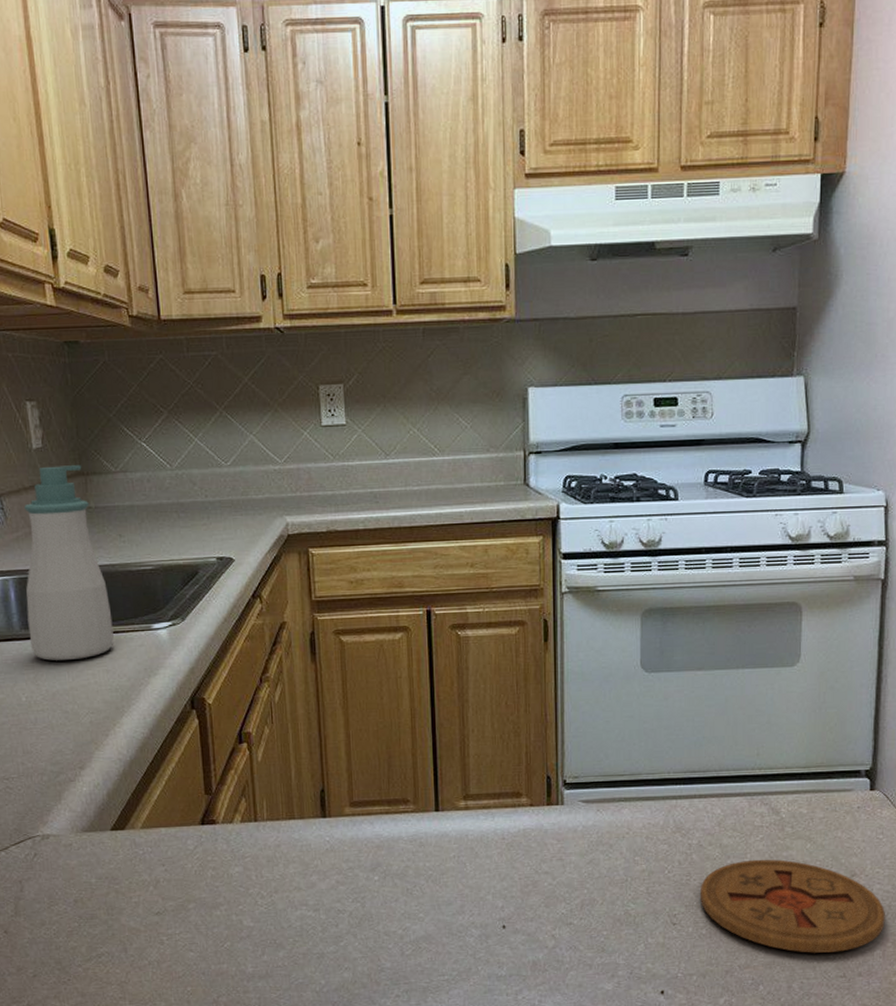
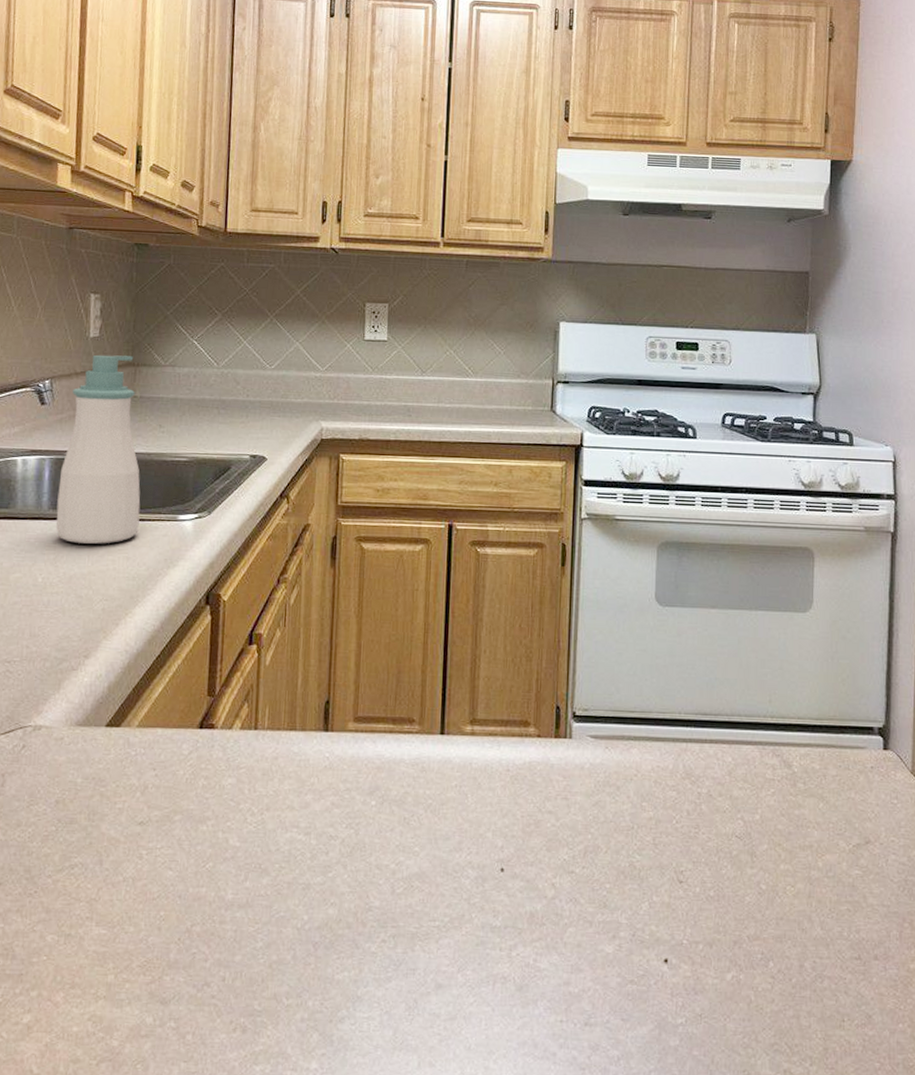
coaster: present [699,859,885,953] -> none [708,815,901,929]

